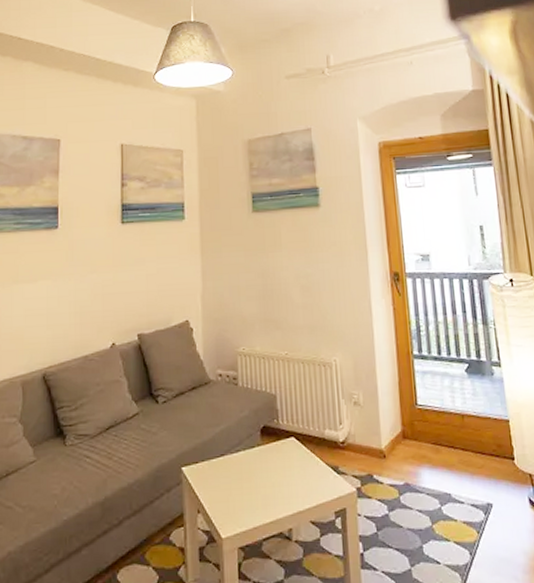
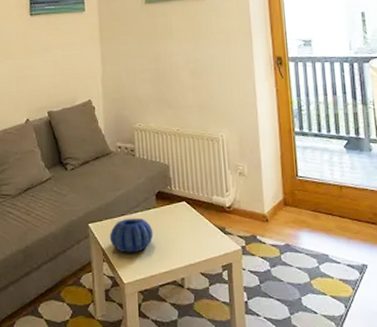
decorative bowl: none [205,458,257,502] -> present [109,218,154,253]

